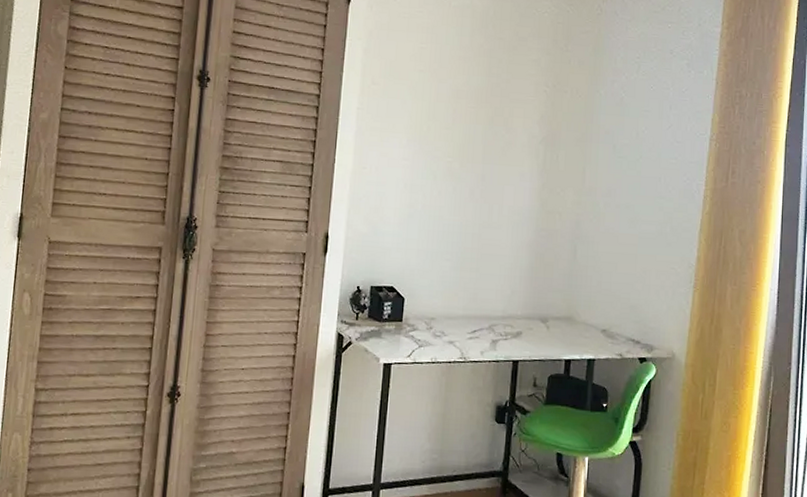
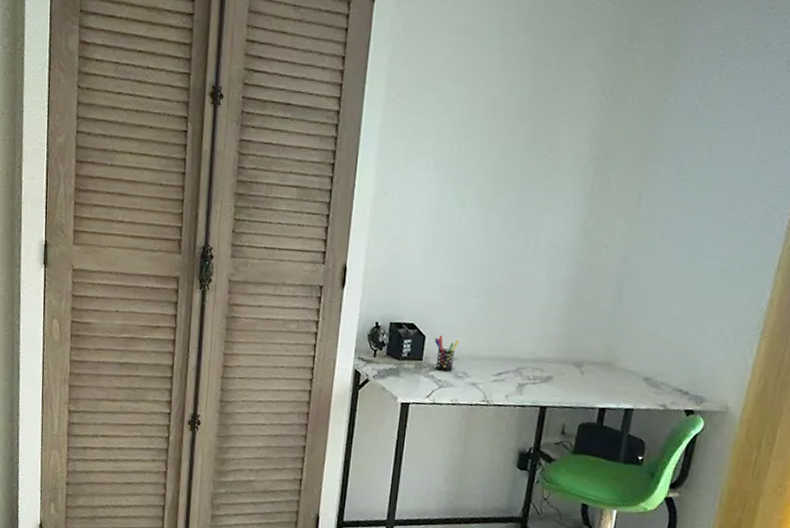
pen holder: none [413,297,436,331] -> present [434,335,460,372]

